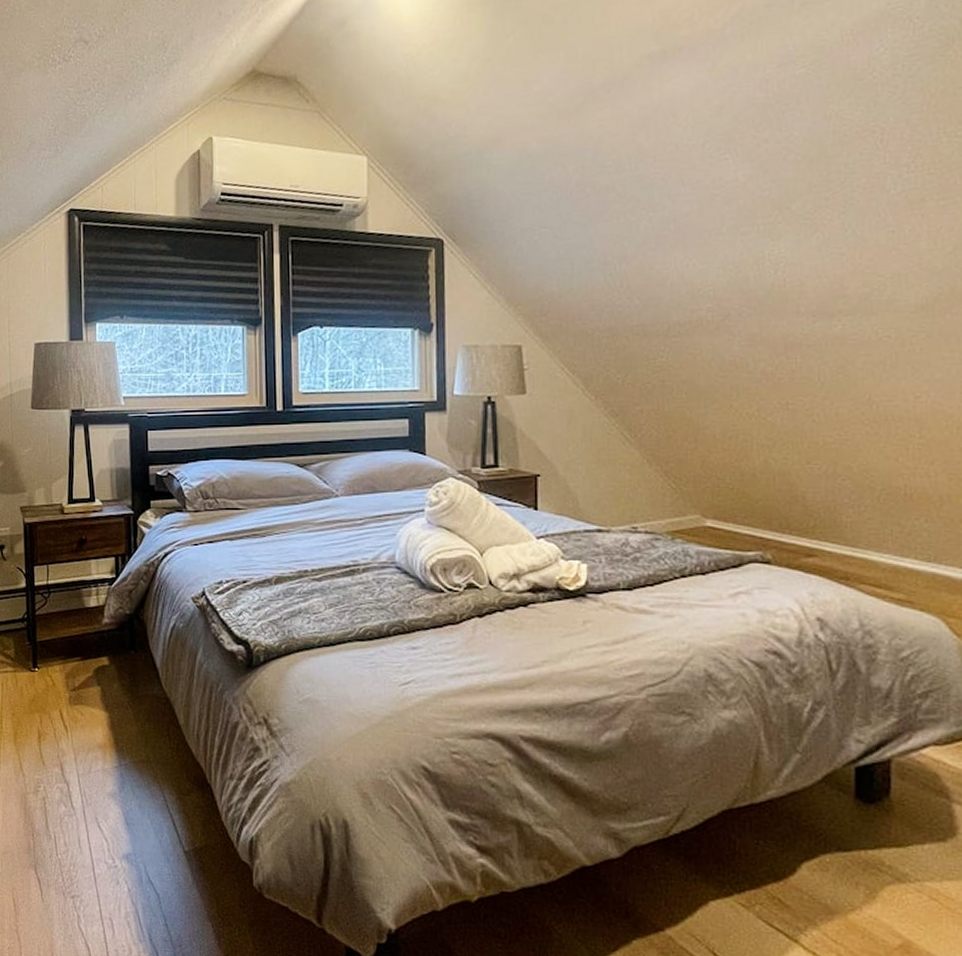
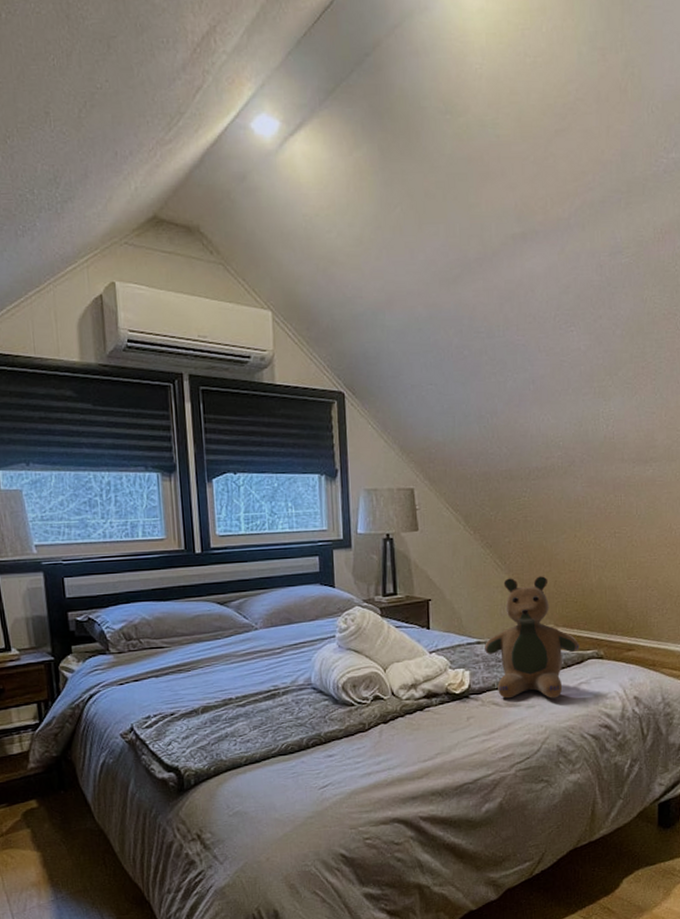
teddy bear: none [606,453,737,609] -> present [484,575,580,699]

